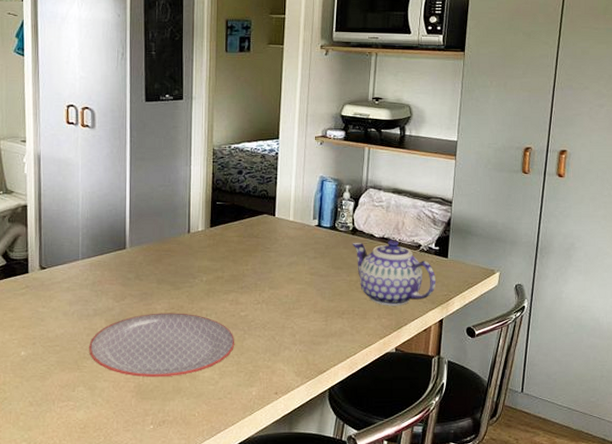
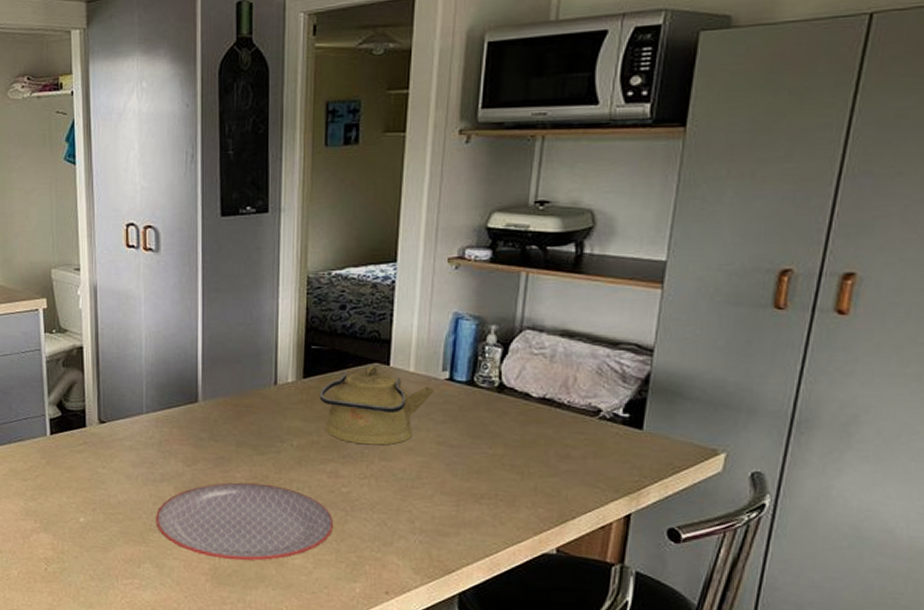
kettle: none [223,217,308,278] -> present [319,366,434,446]
teapot: present [352,240,436,306] -> none [497,401,623,493]

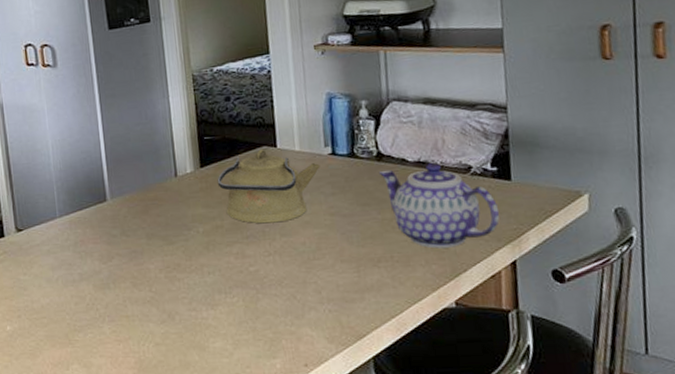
plate: present [155,482,334,561] -> none [78,272,248,351]
teapot: none [497,401,623,493] -> present [378,163,500,249]

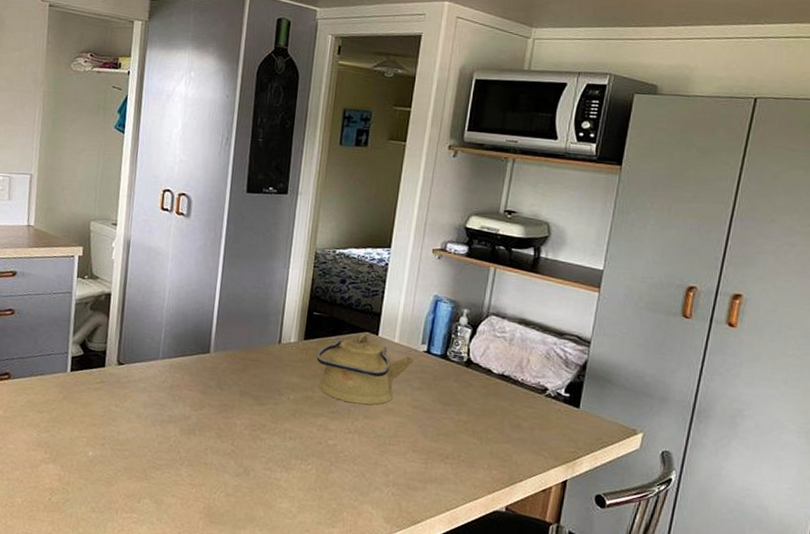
teapot: present [378,163,500,249] -> none [464,376,563,458]

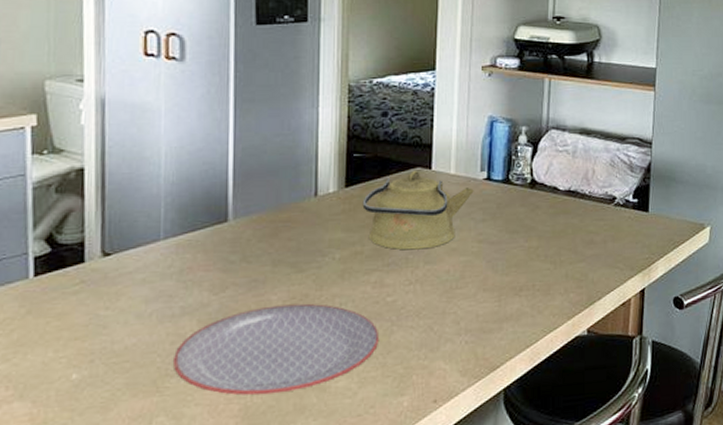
plate: none [159,428,320,503] -> present [172,303,380,395]

